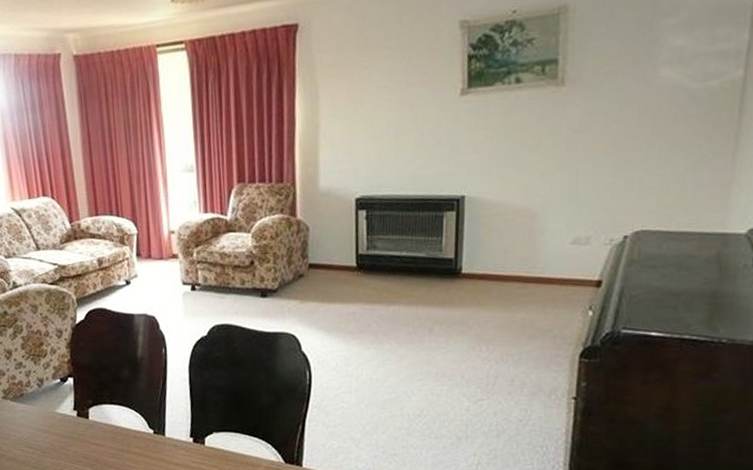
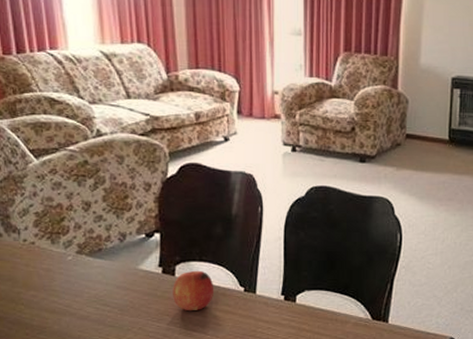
fruit: none [87,413,126,454] -> present [173,270,215,312]

